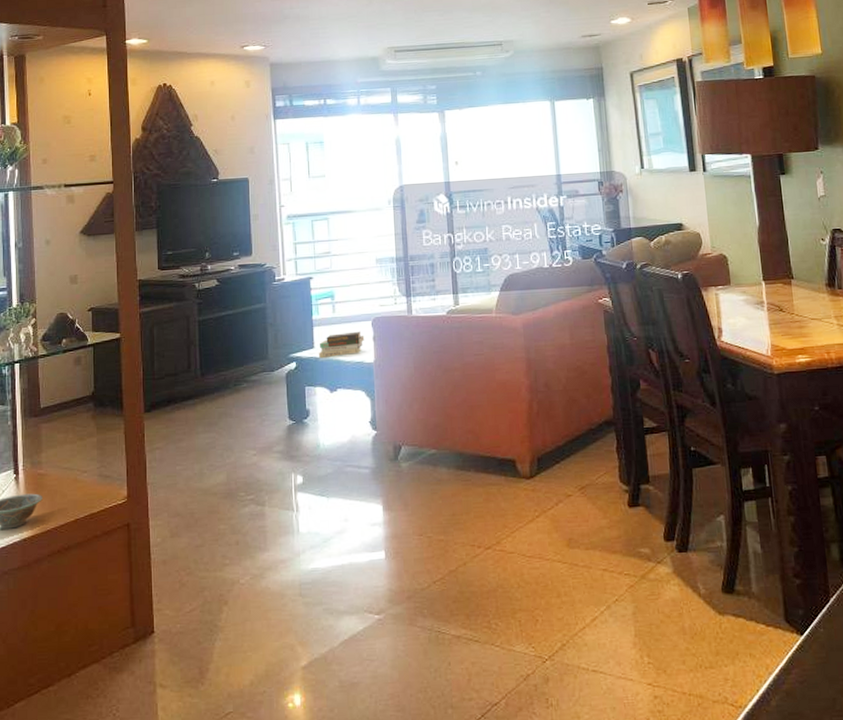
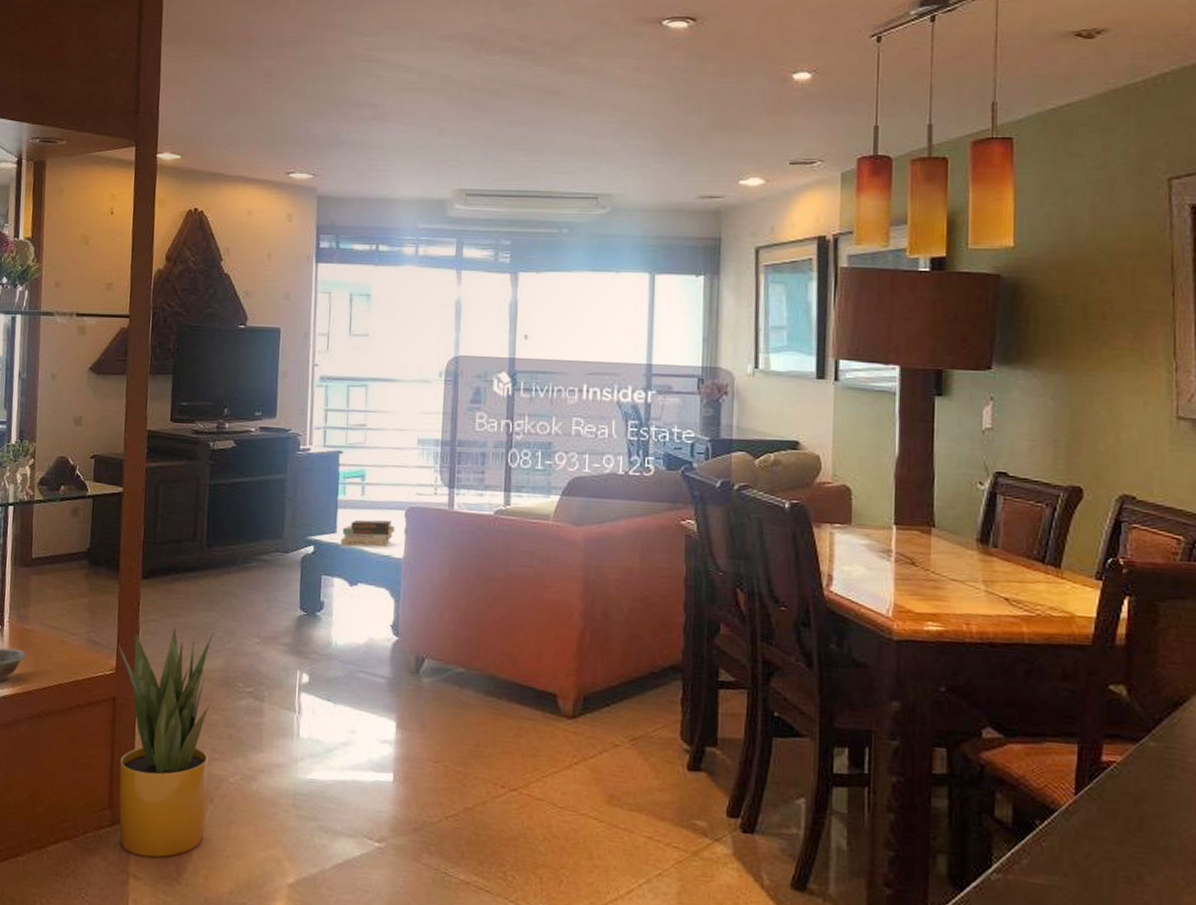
planter: none [127,452,222,666] -> present [117,628,214,858]

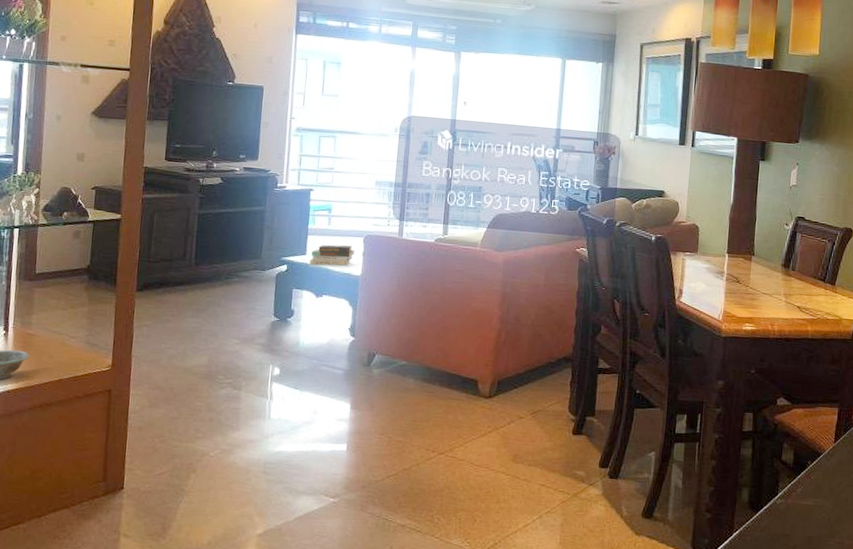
planter: present [117,628,214,858] -> none [111,332,200,519]

